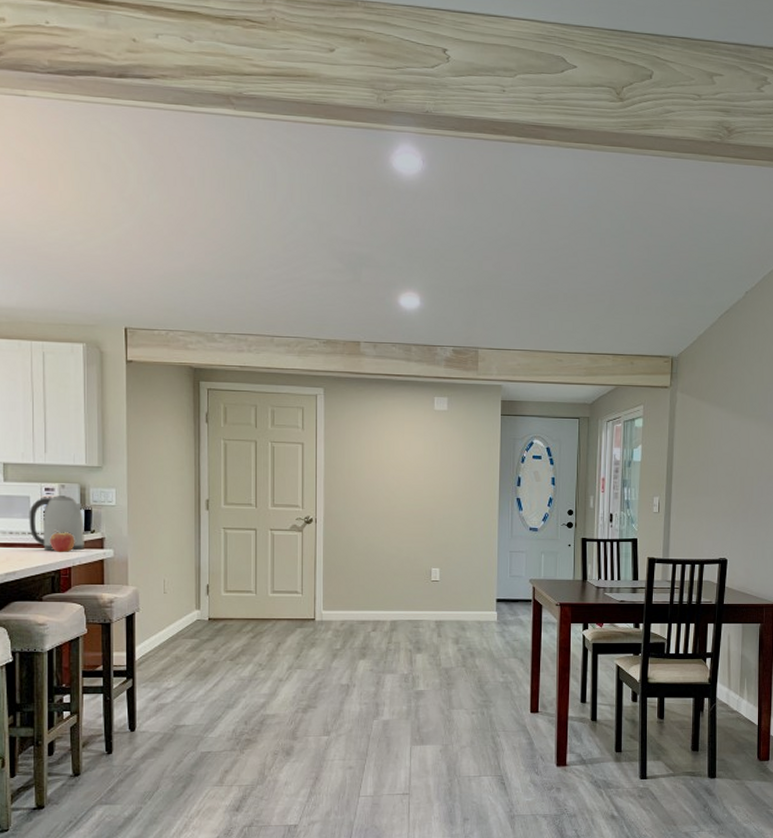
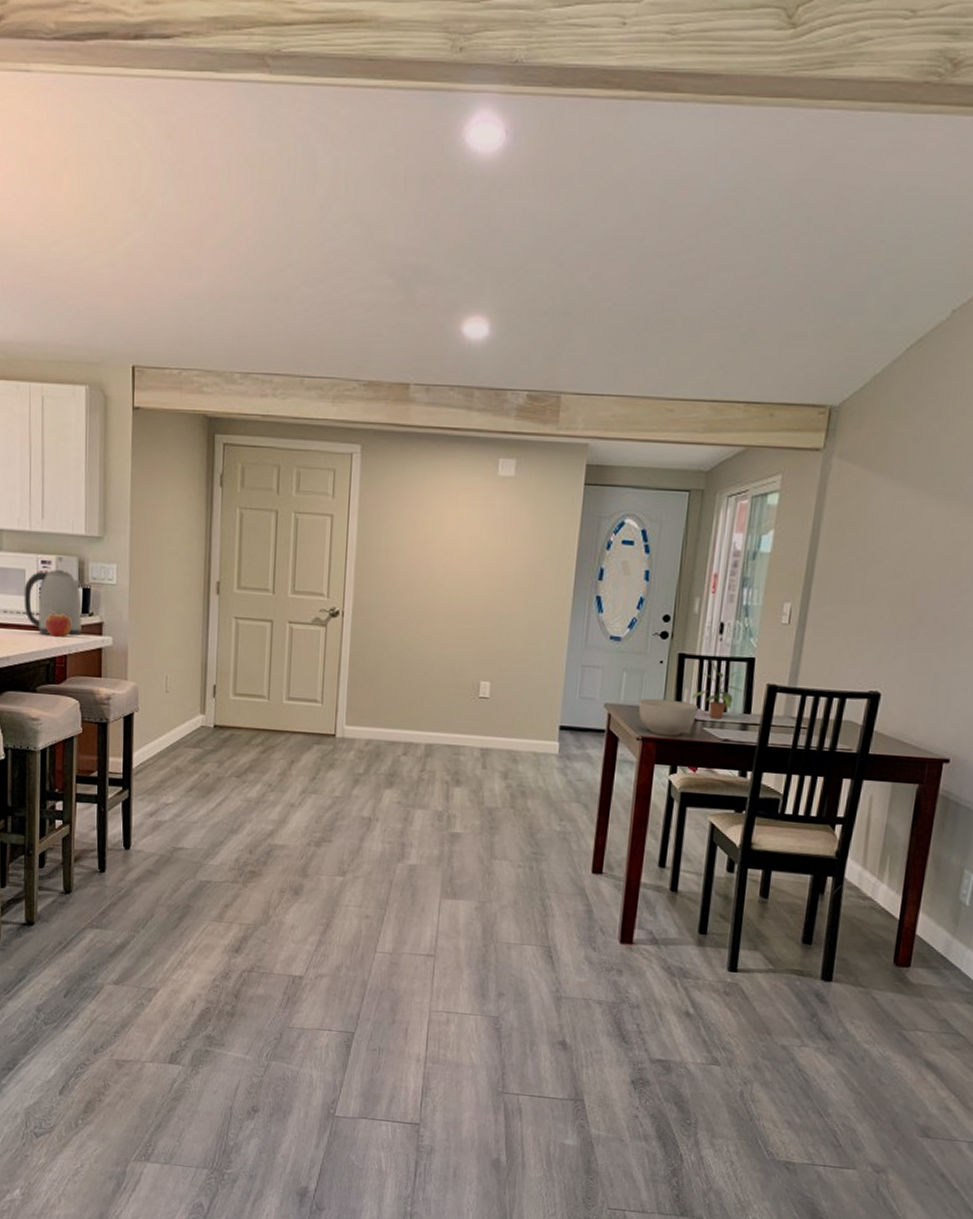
bowl: none [555,573,600,601] -> present [638,698,699,737]
potted plant: none [594,542,631,586] -> present [692,660,744,720]

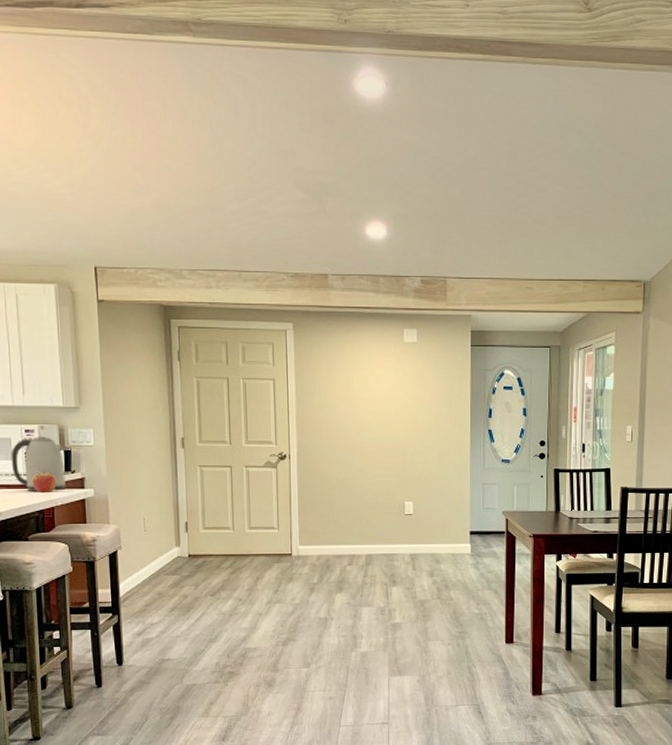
bowl: present [638,698,699,737] -> none [528,504,573,532]
potted plant: present [692,660,744,720] -> none [567,472,604,517]

